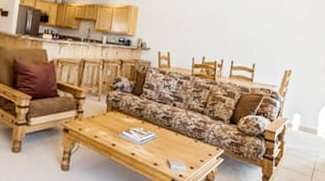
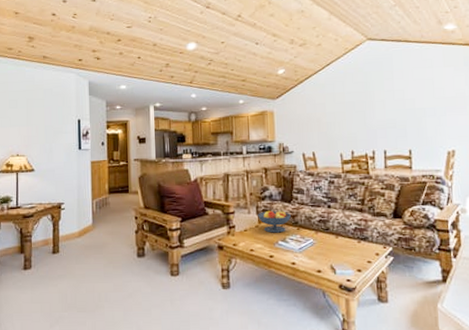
fruit bowl: none [107,100,138,124] -> present [258,210,291,233]

